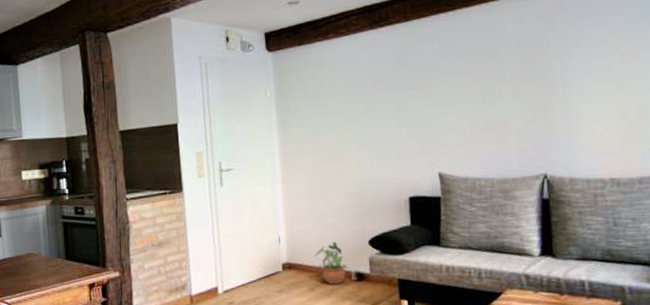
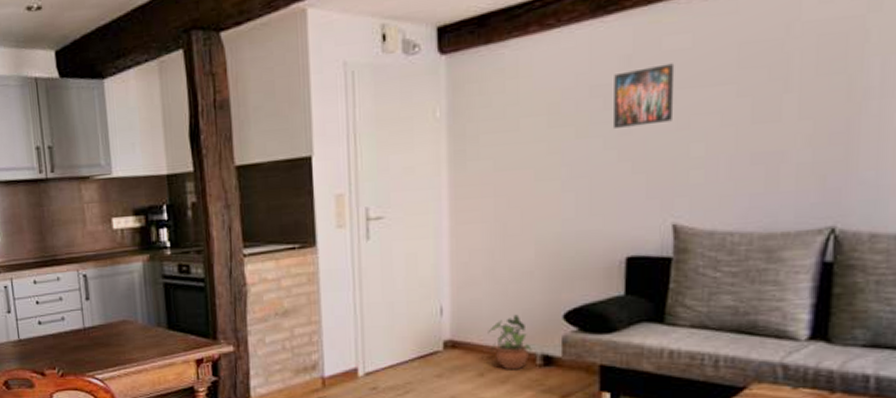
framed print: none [389,61,431,105] -> present [614,63,675,128]

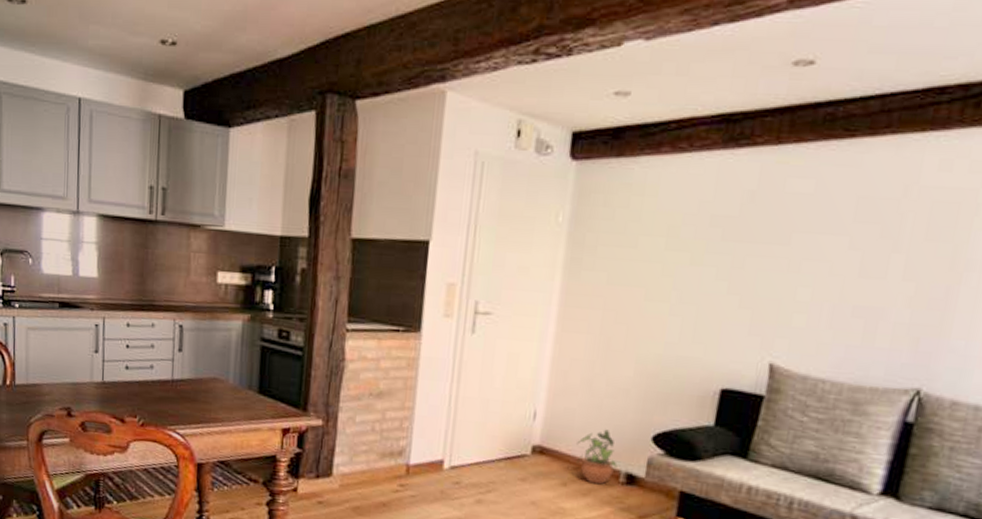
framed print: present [614,63,675,128] -> none [728,205,795,263]

